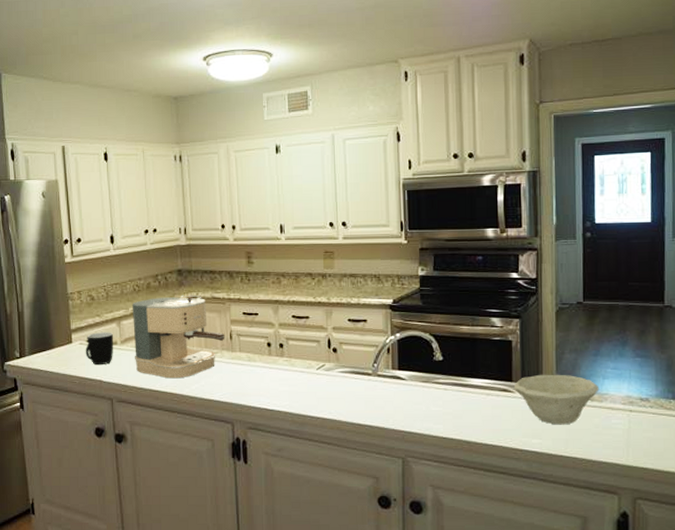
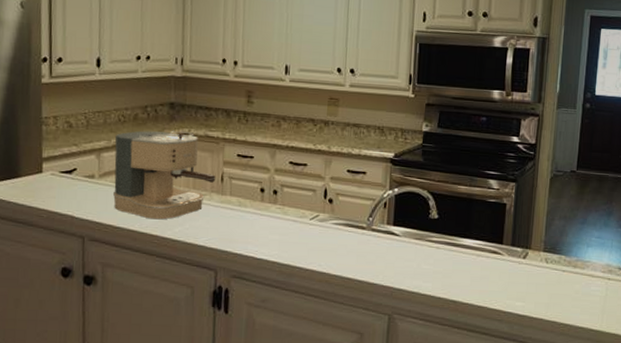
mug: present [85,332,114,366] -> none [56,163,92,200]
bowl: present [513,374,600,425] -> none [503,238,583,289]

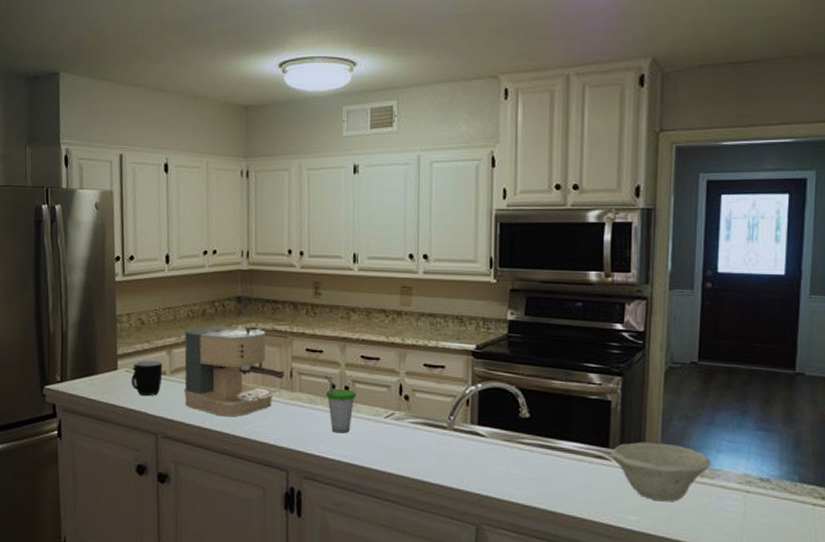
mug: none [56,163,92,200] -> present [131,360,163,397]
cup: none [255,180,284,234] -> present [325,376,356,434]
bowl: none [503,238,583,289] -> present [610,441,712,502]

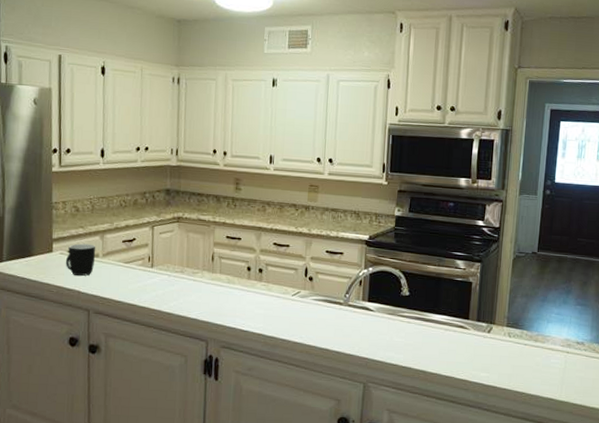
coffee maker: present [184,325,285,417] -> none [115,214,207,295]
cup: present [325,376,356,434] -> none [242,260,269,309]
bowl: present [610,441,712,502] -> none [469,314,544,362]

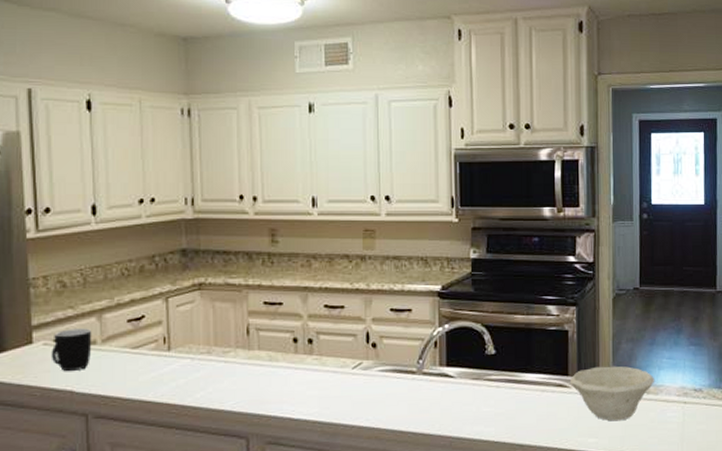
bowl: none [469,314,544,362] -> present [569,366,655,422]

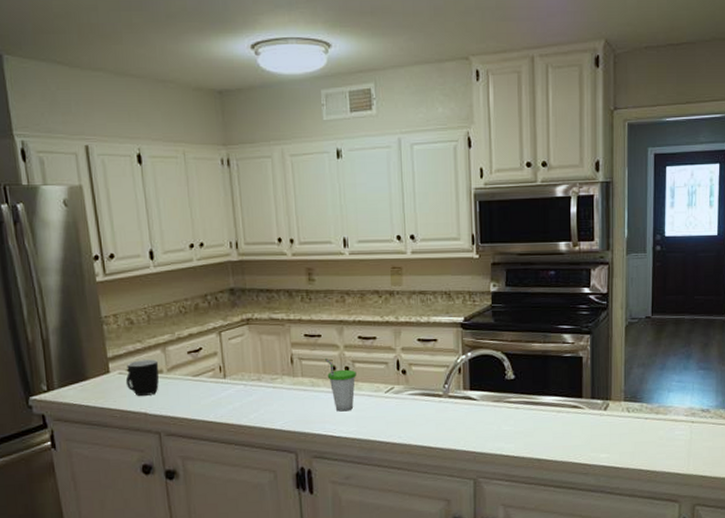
cup: none [286,329,321,390] -> present [325,359,356,412]
bowl: present [569,366,655,422] -> none [583,389,665,439]

